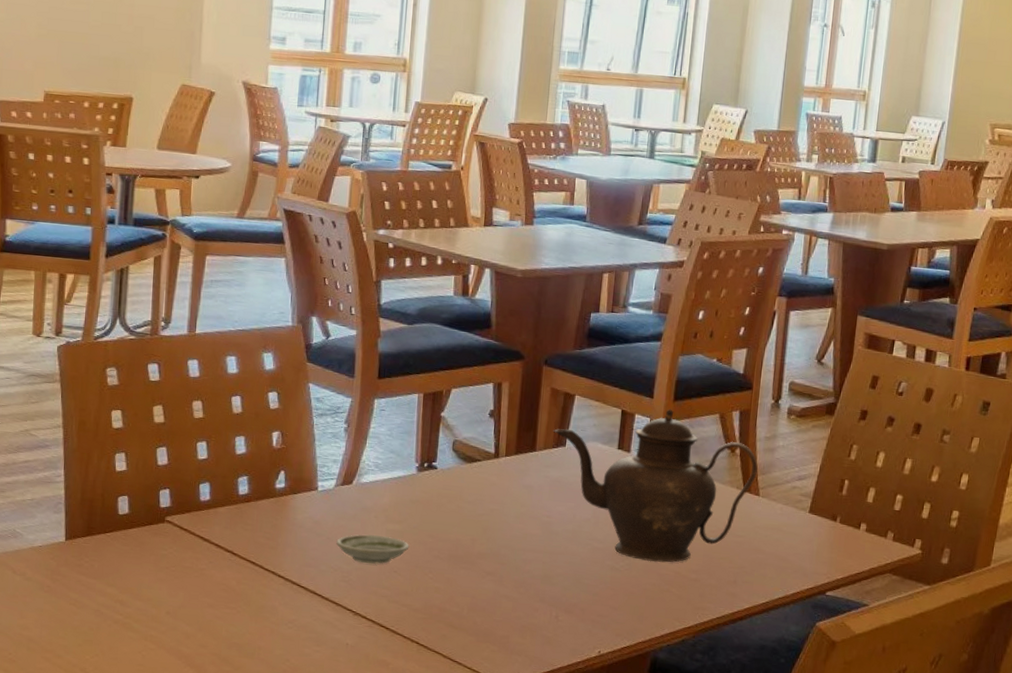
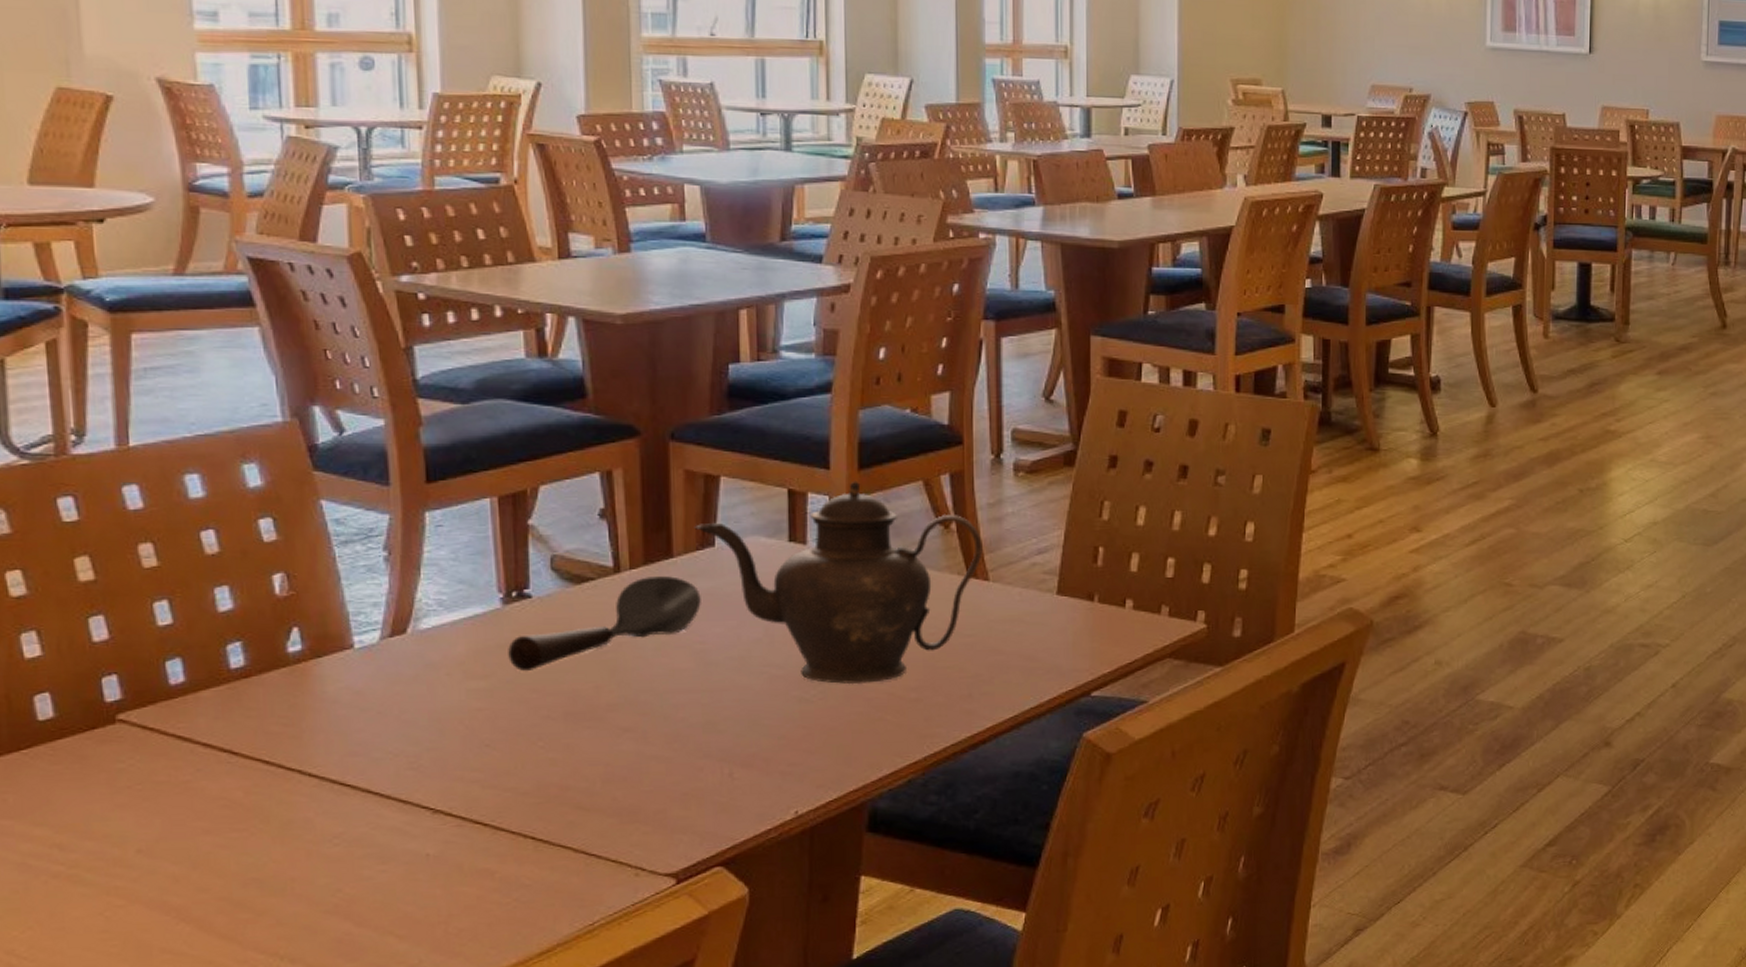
saucer: present [336,534,409,565] -> none [392,699,504,740]
spoon: none [416,463,552,522] -> present [508,576,701,672]

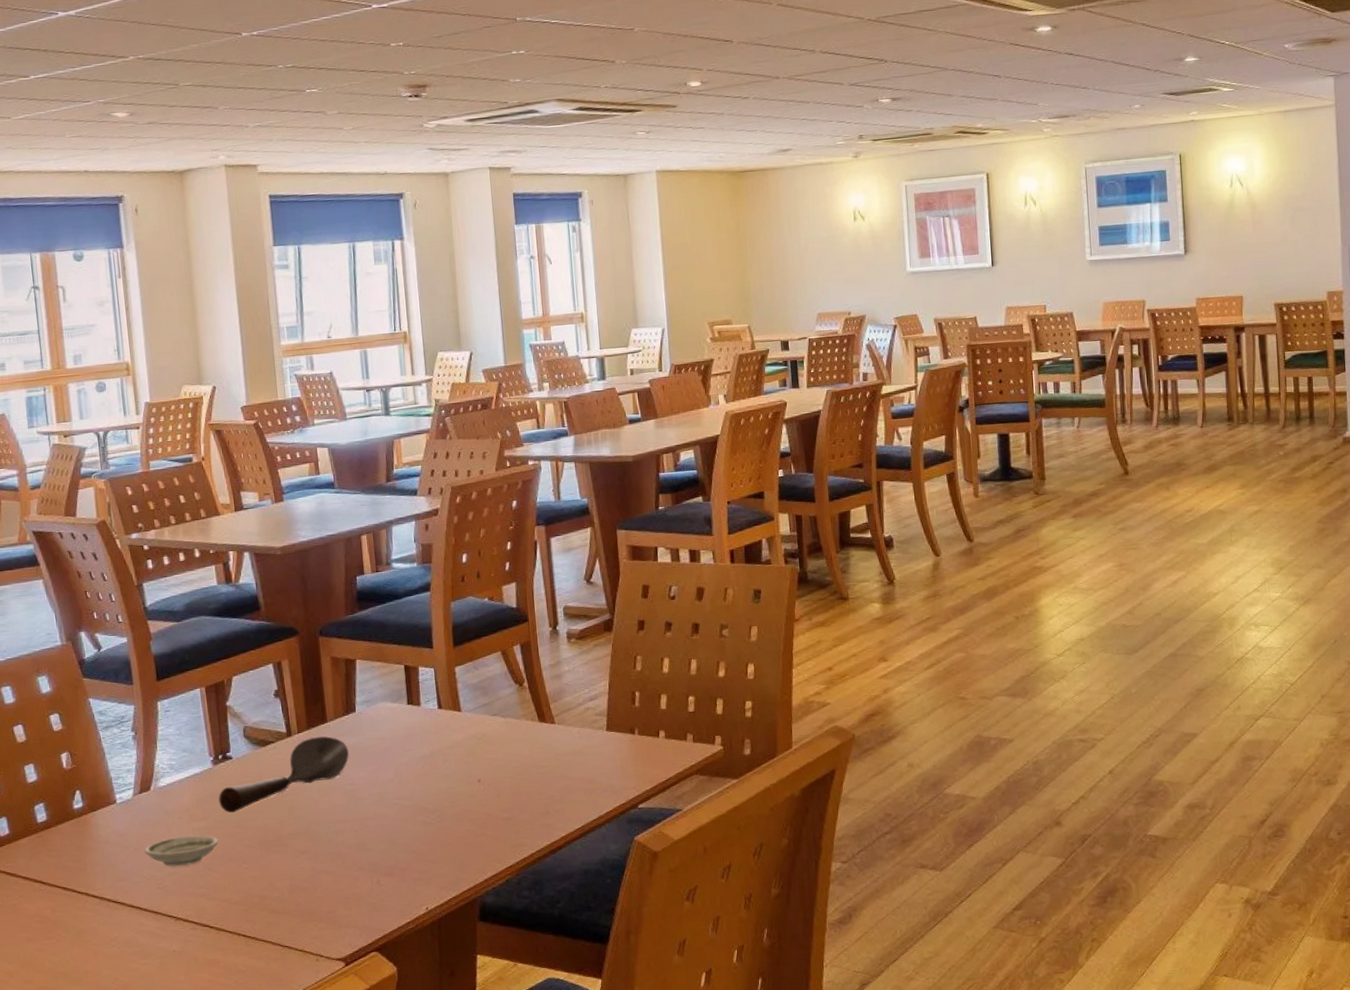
saucer: none [392,699,504,740] -> present [144,835,219,867]
teapot: present [694,481,983,685] -> none [340,655,549,810]

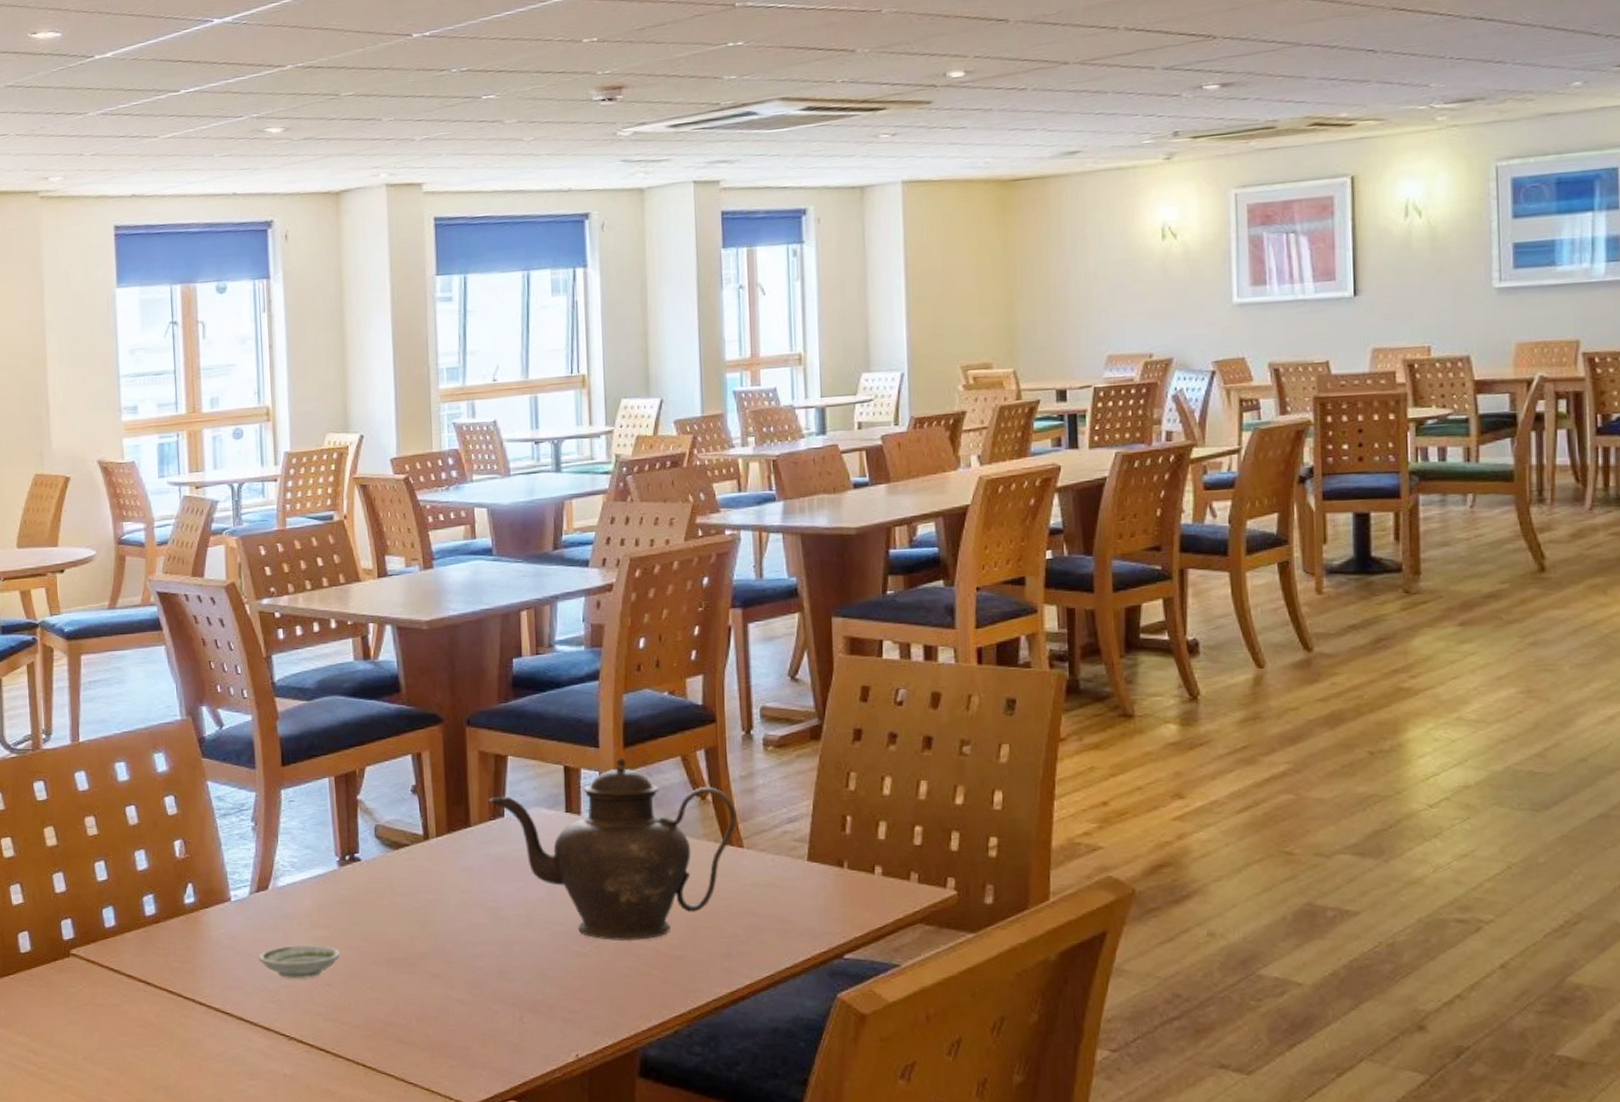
spoon: present [219,736,349,814] -> none [343,843,494,924]
teapot: none [340,655,549,810] -> present [487,757,737,942]

